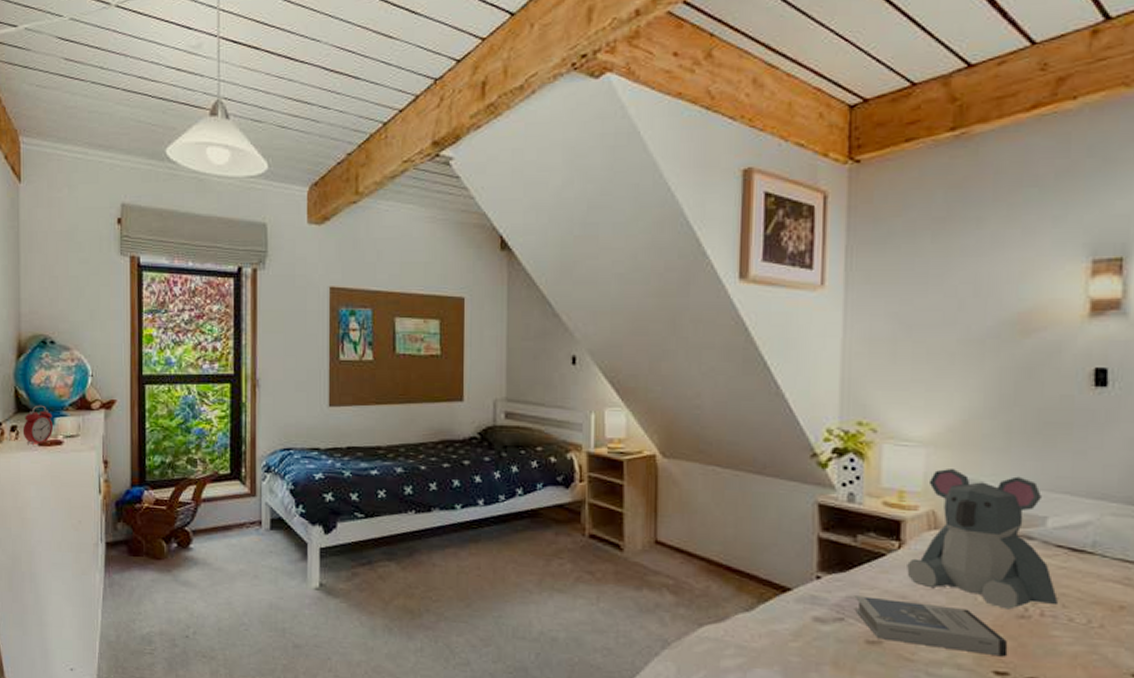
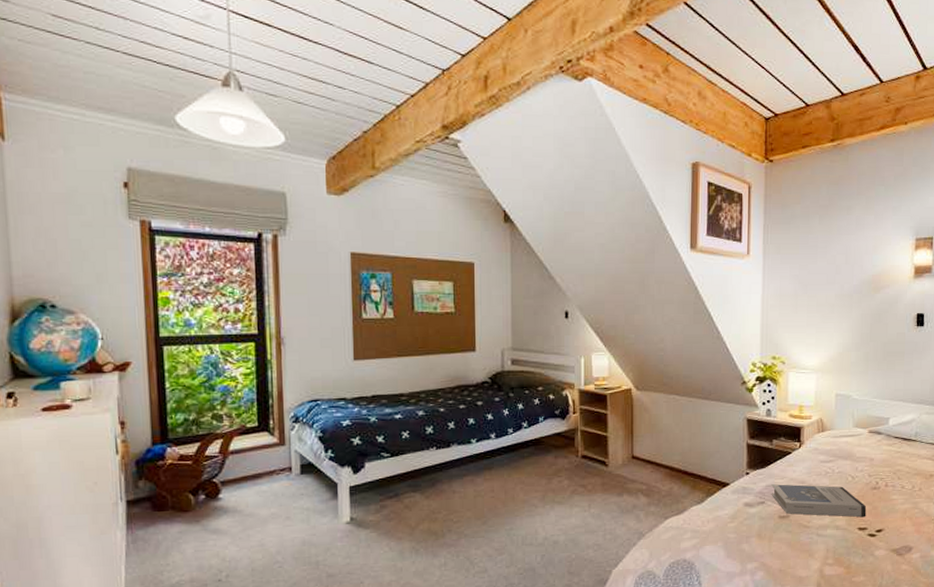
alarm clock: present [22,405,54,446] -> none [21,370,60,412]
stuffed animal: present [907,469,1058,610] -> none [805,388,895,484]

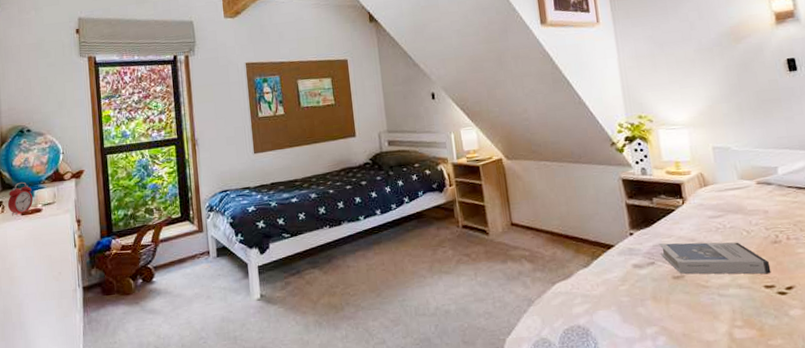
alarm clock: none [21,370,60,412] -> present [7,182,34,216]

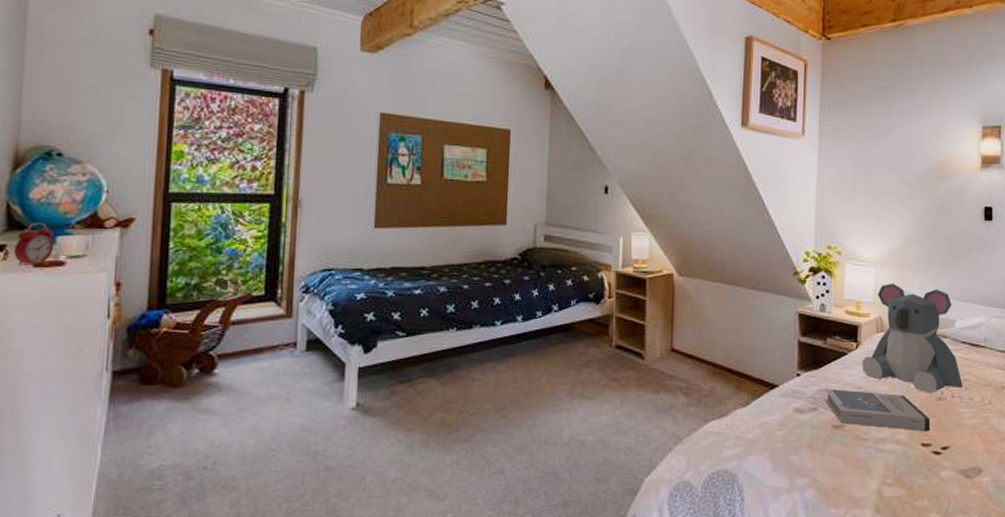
stuffed animal: none [690,140,797,239] -> present [862,284,963,394]

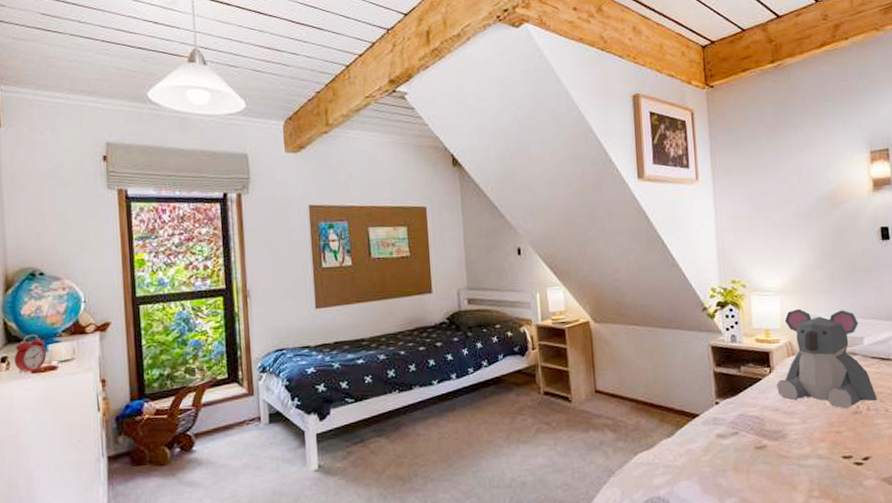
hardback book: present [824,389,931,432] -> none [743,412,850,445]

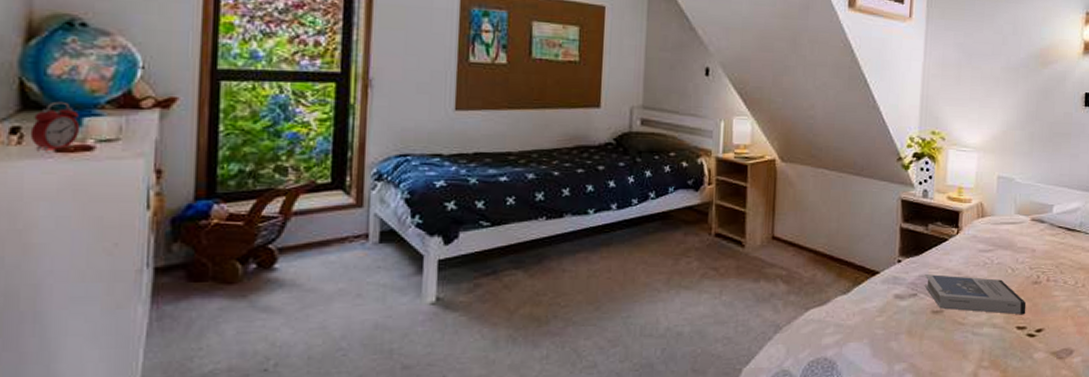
hardback book: none [743,412,850,445] -> present [924,274,1027,315]
stuffed animal: present [777,309,877,409] -> none [962,169,1058,278]

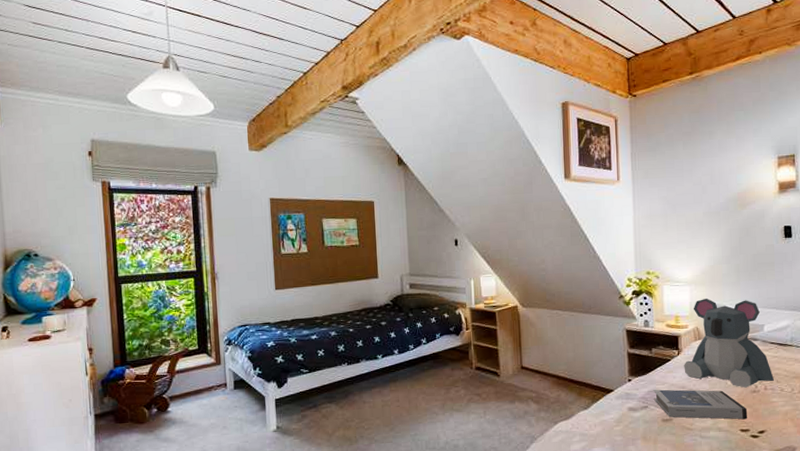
alarm clock: present [29,101,81,152] -> none [13,307,42,342]
stuffed animal: none [962,169,1058,278] -> present [684,299,774,388]

